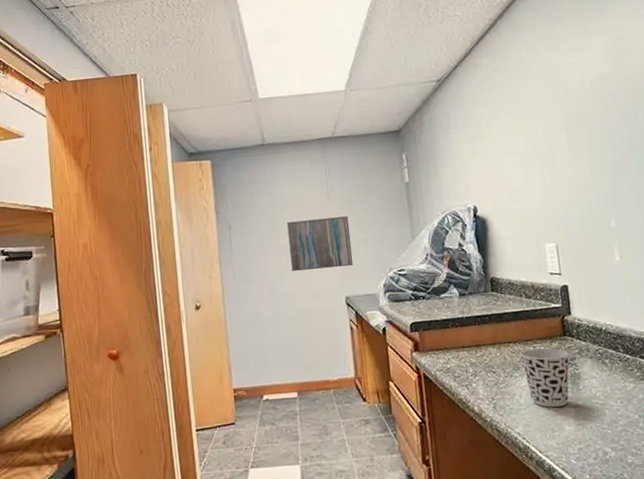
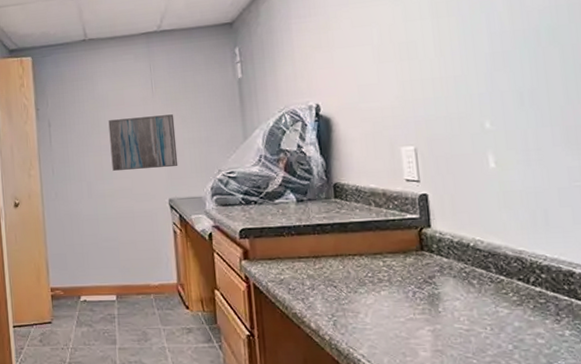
cup: present [519,348,569,407] -> none [366,263,427,329]

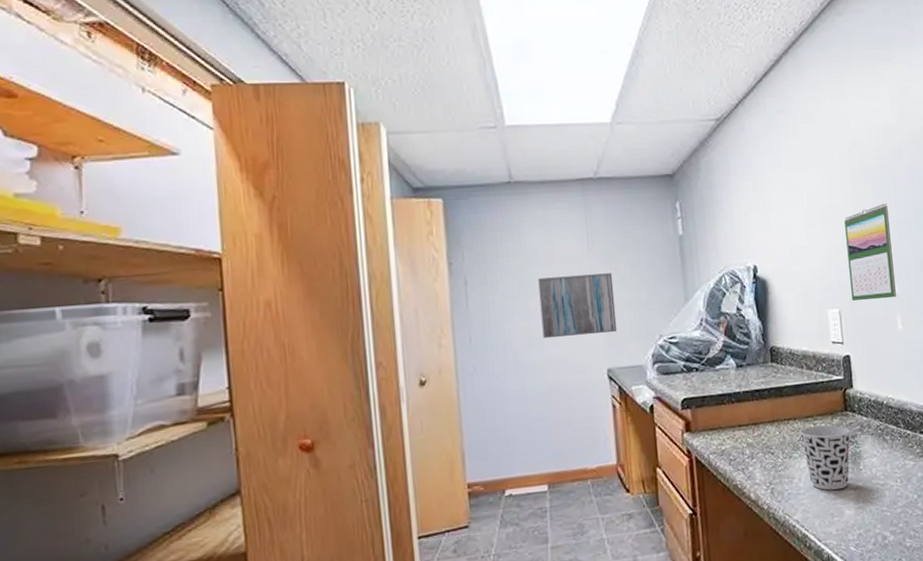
cup: none [366,263,427,329] -> present [799,425,850,491]
calendar: none [422,35,489,138] -> present [844,204,897,301]

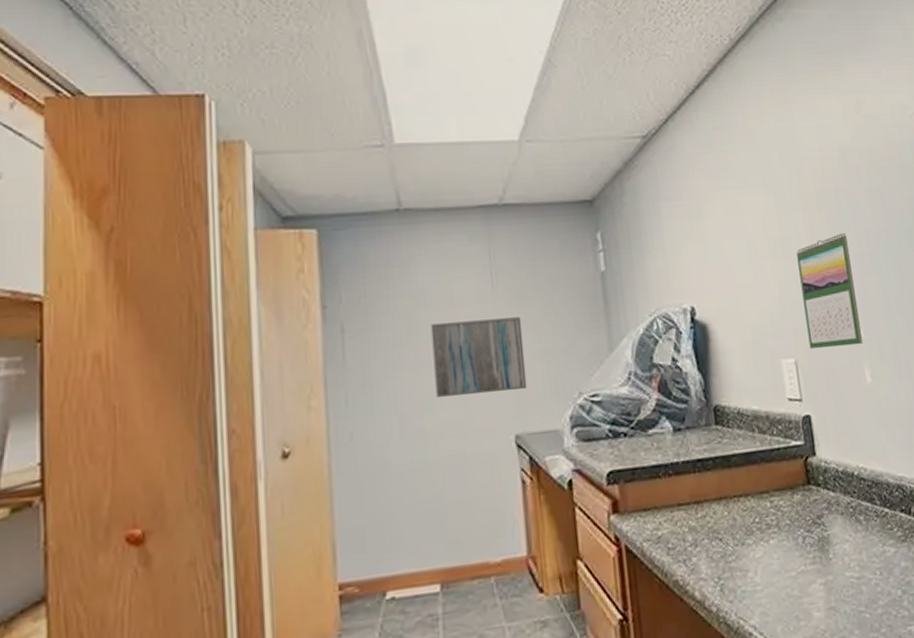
cup: present [799,425,850,491] -> none [752,502,817,587]

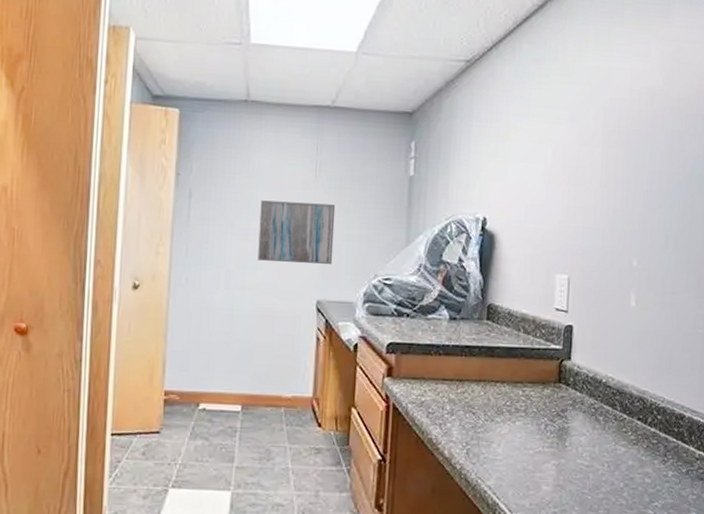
calendar: present [796,233,863,349] -> none [584,171,639,273]

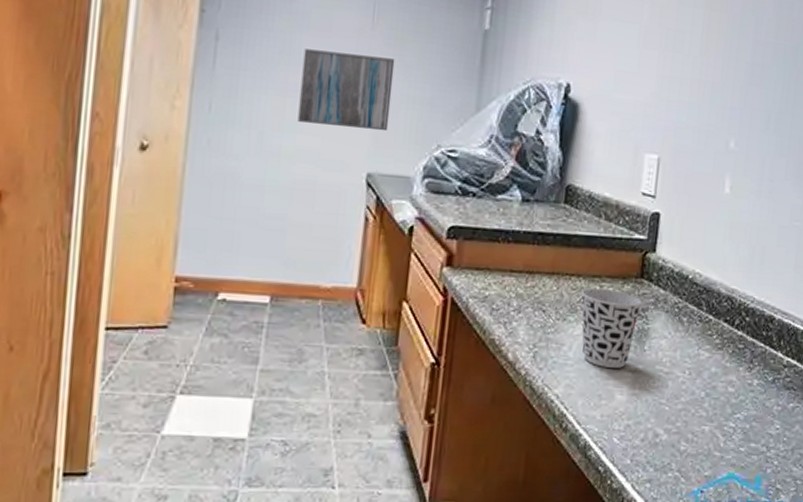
cup: none [506,393,561,462] -> present [581,288,642,368]

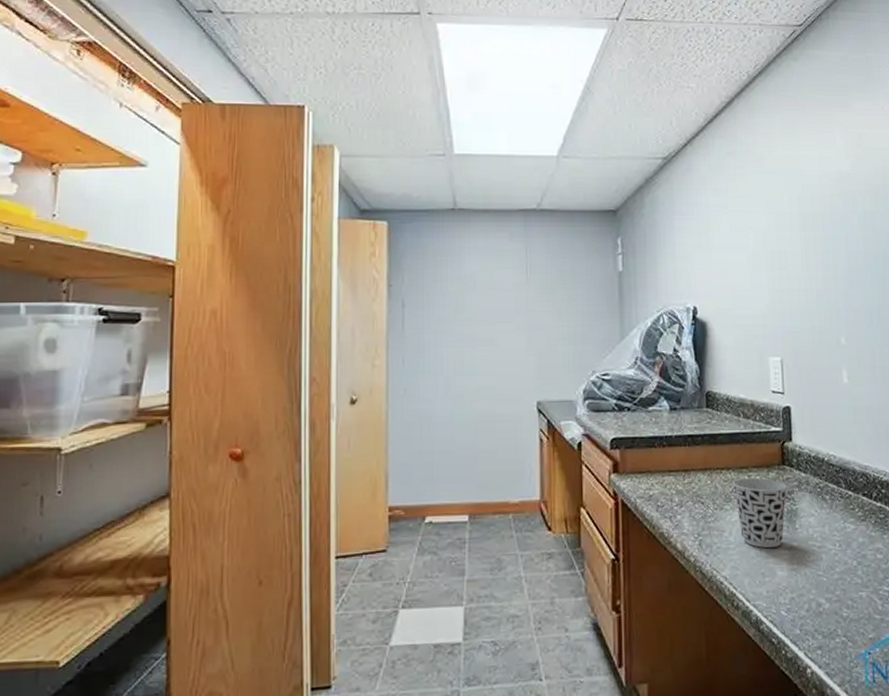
wall art: present [297,49,395,132] -> none [474,305,550,366]

